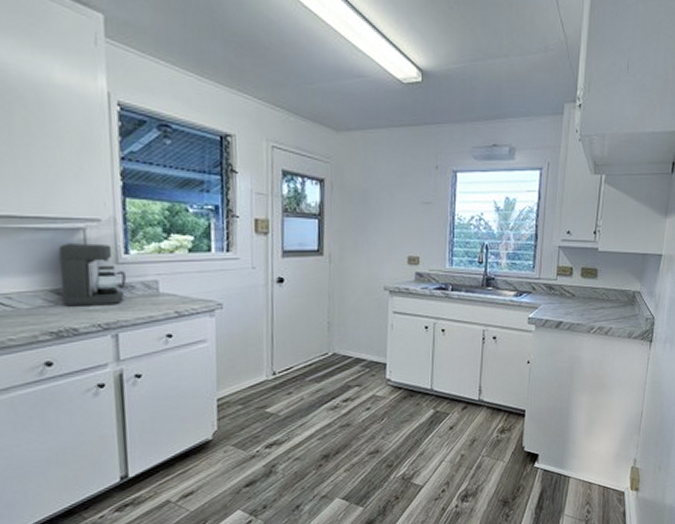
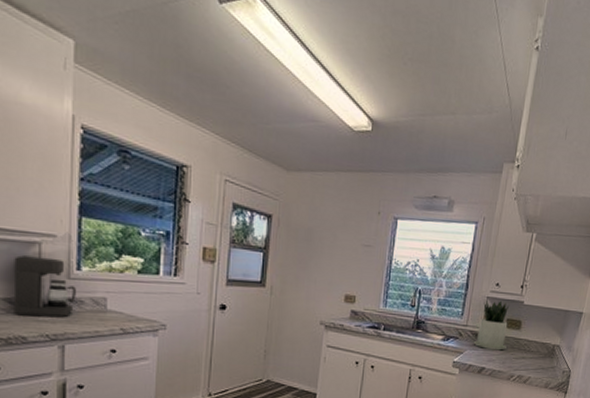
planter: none [548,249,584,303] -> present [473,300,510,351]

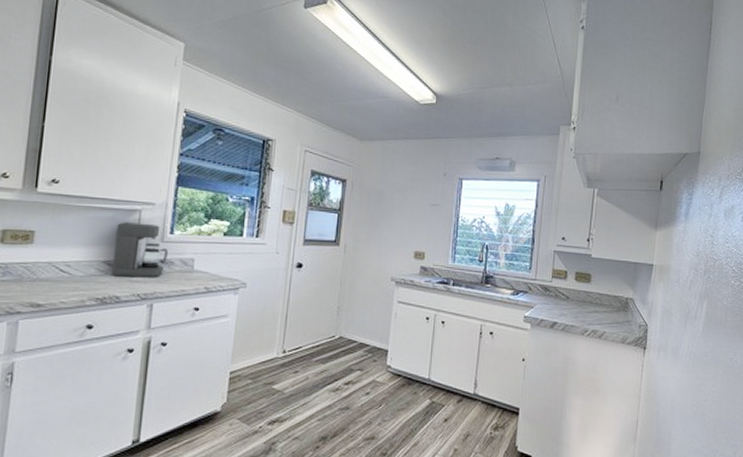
planter: present [473,300,510,351] -> none [543,254,578,305]

